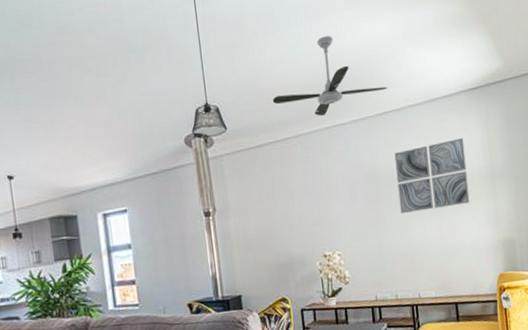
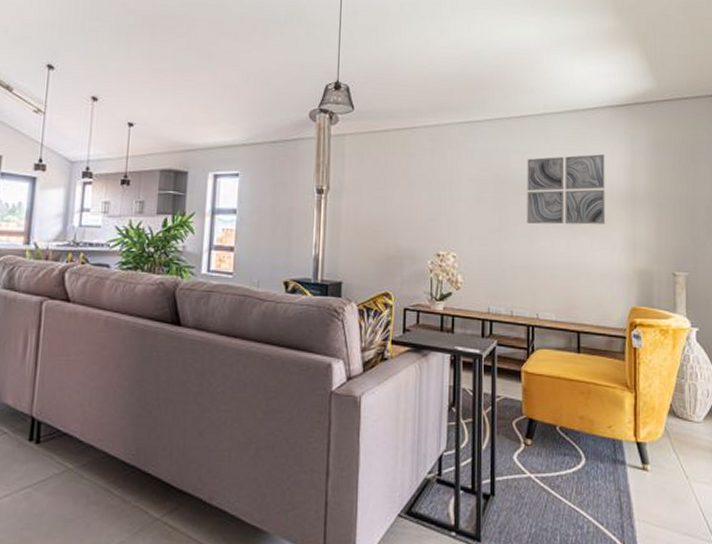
ceiling fan: present [272,36,388,116] -> none [405,32,529,110]

